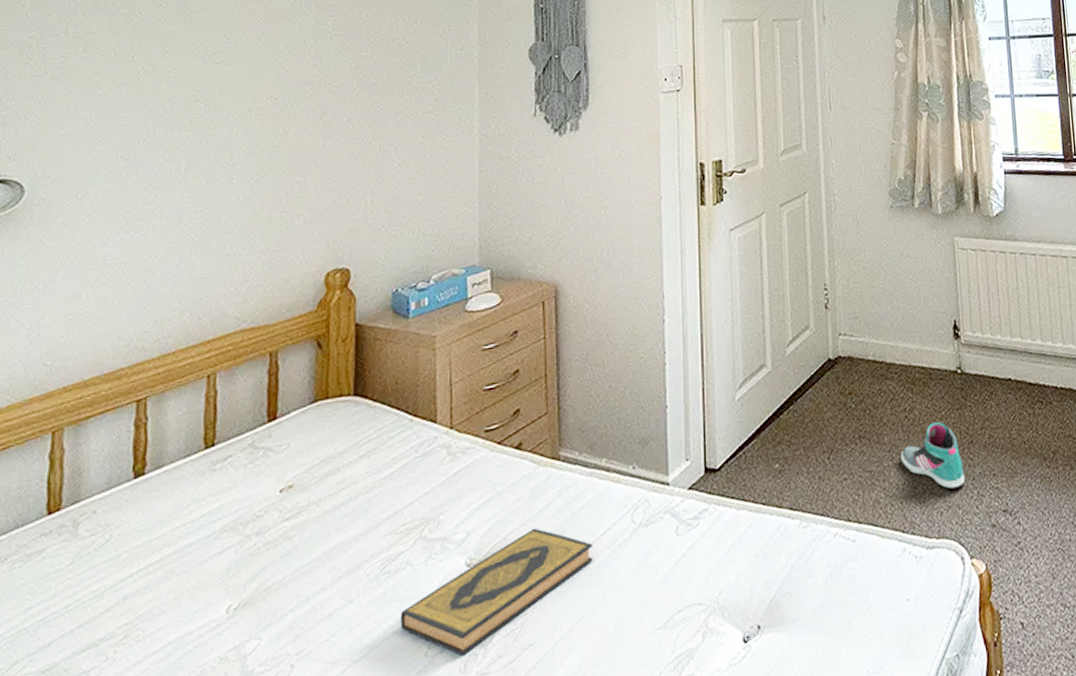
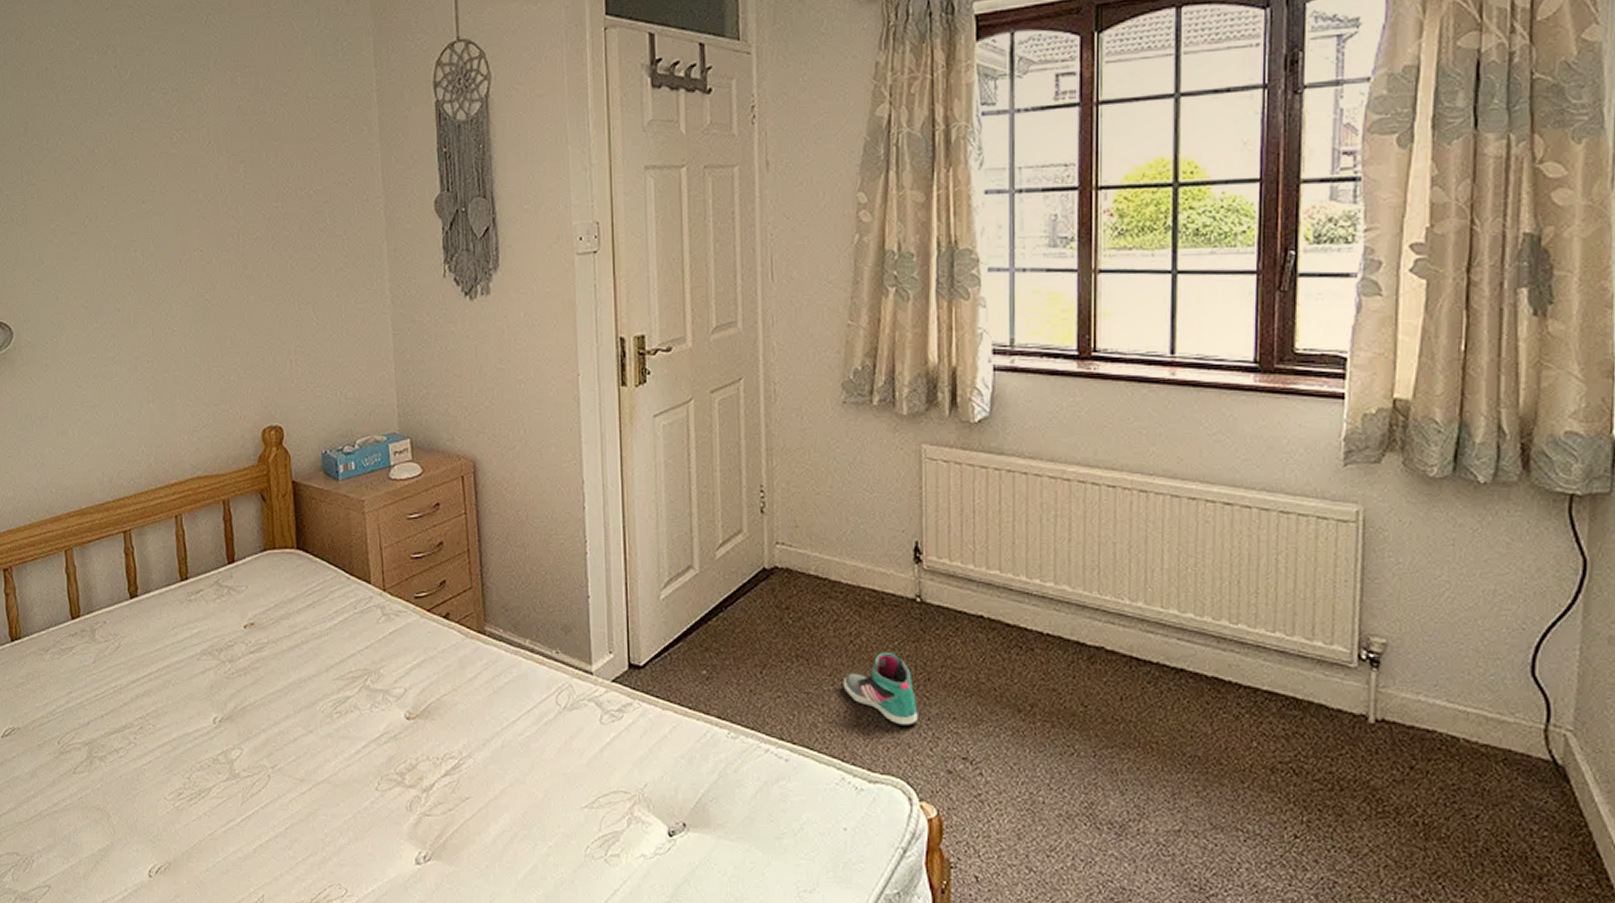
hardback book: present [400,528,594,657] -> none [352,694,521,797]

